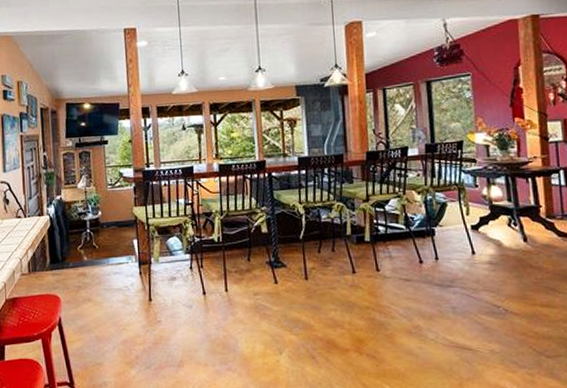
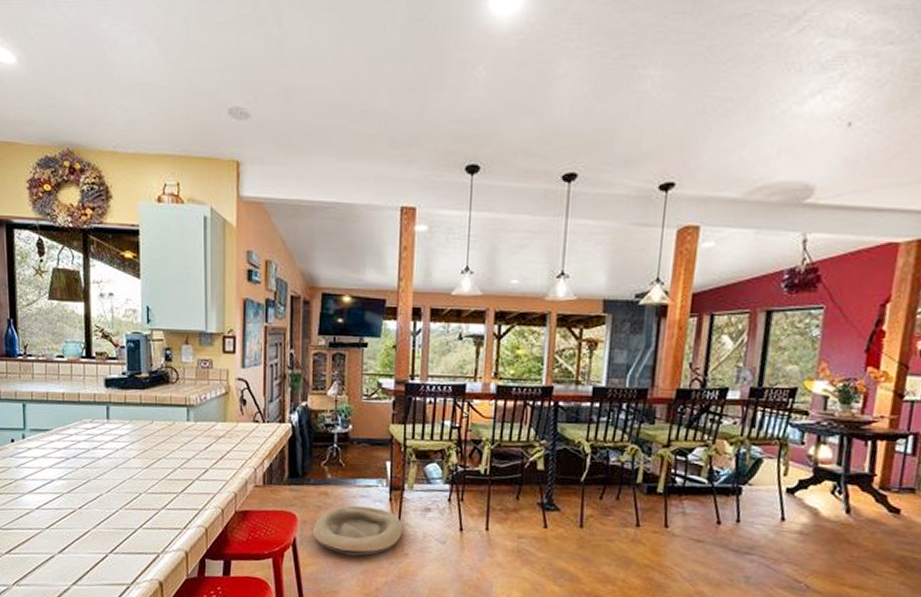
dog bed: none [76,281,154,328] -> present [313,505,403,556]

